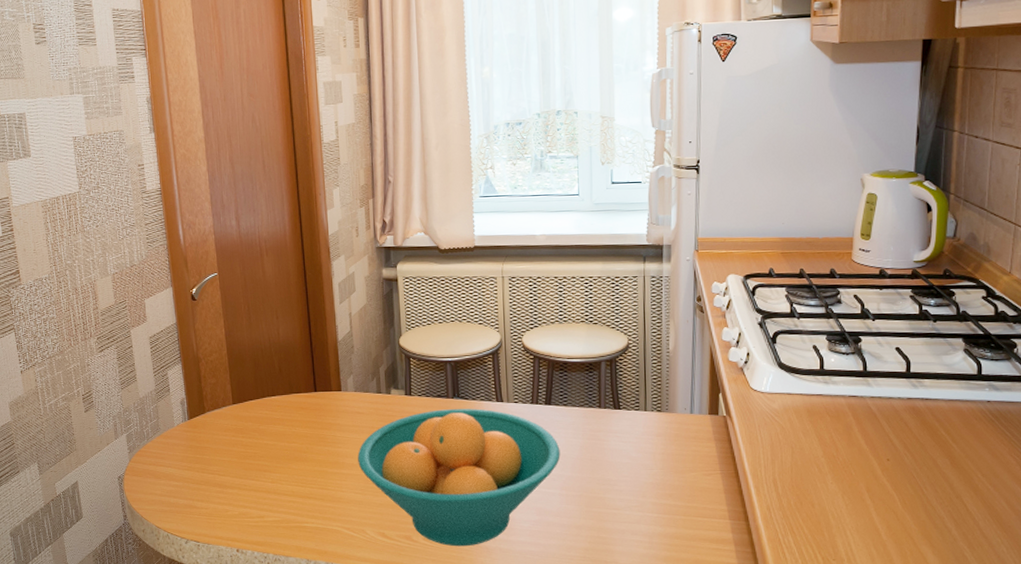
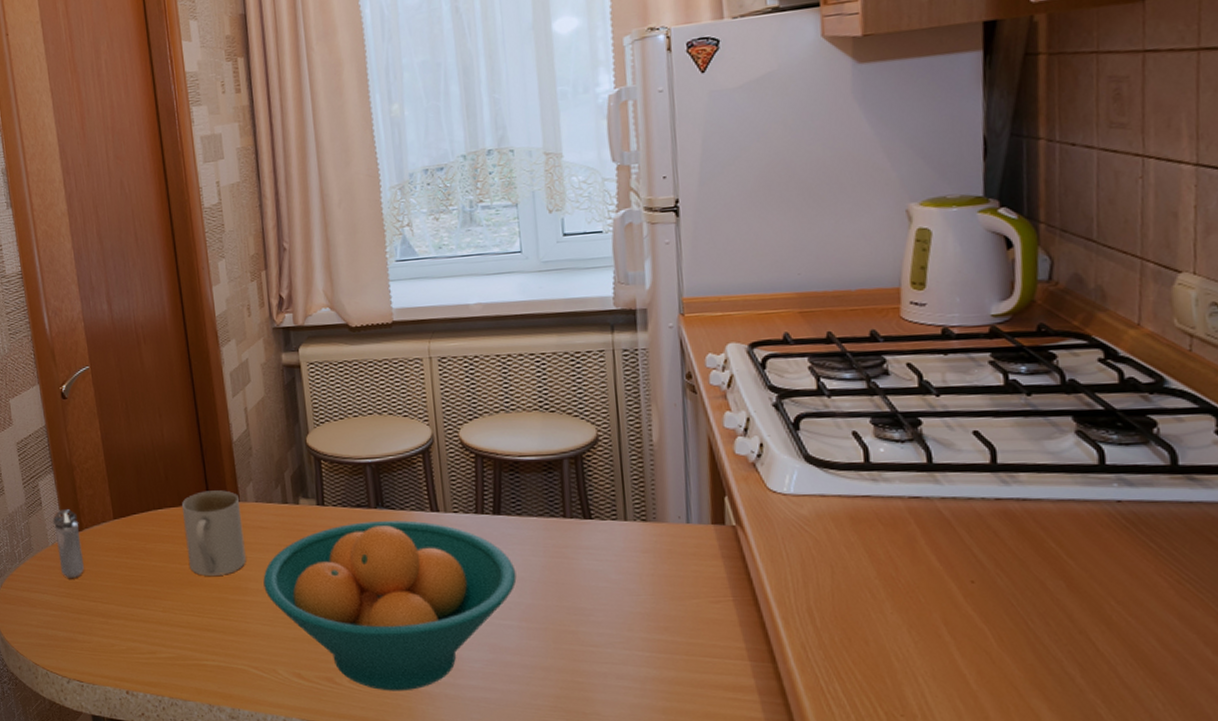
shaker: none [178,394,205,454] -> present [52,508,84,578]
mug: none [292,381,344,453] -> present [182,490,246,576]

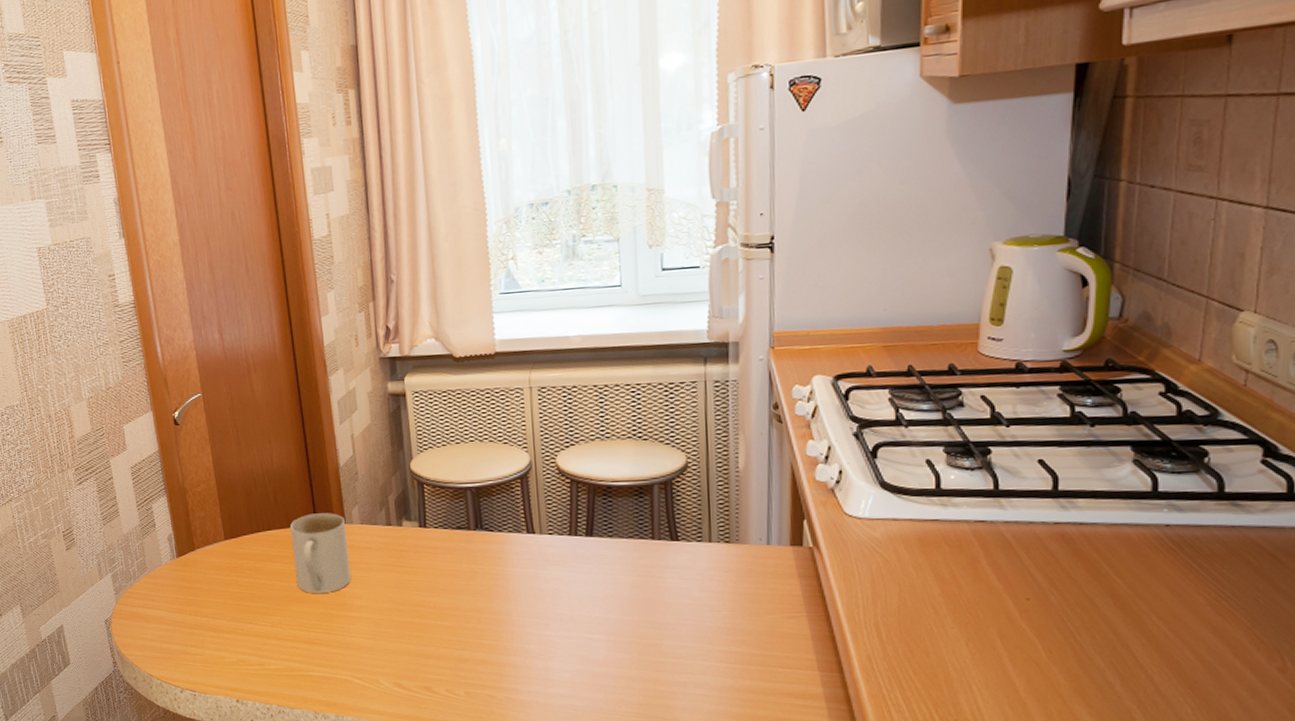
shaker: present [52,508,84,578] -> none [165,529,196,595]
fruit bowl: present [263,520,517,691] -> none [367,542,606,700]

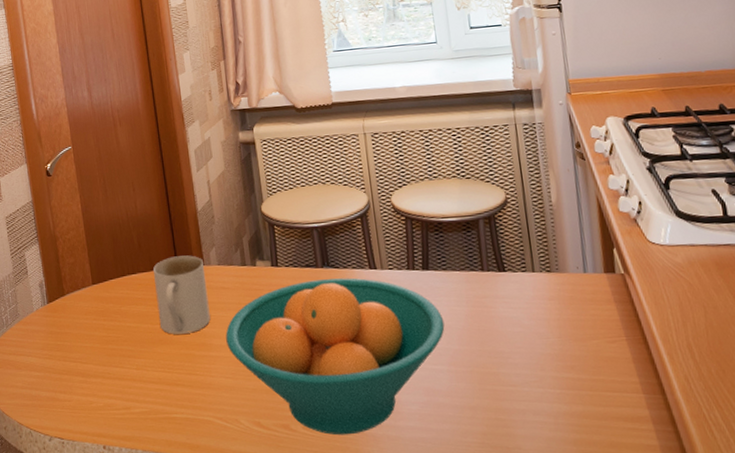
fruit bowl: none [367,542,606,700] -> present [225,278,445,436]

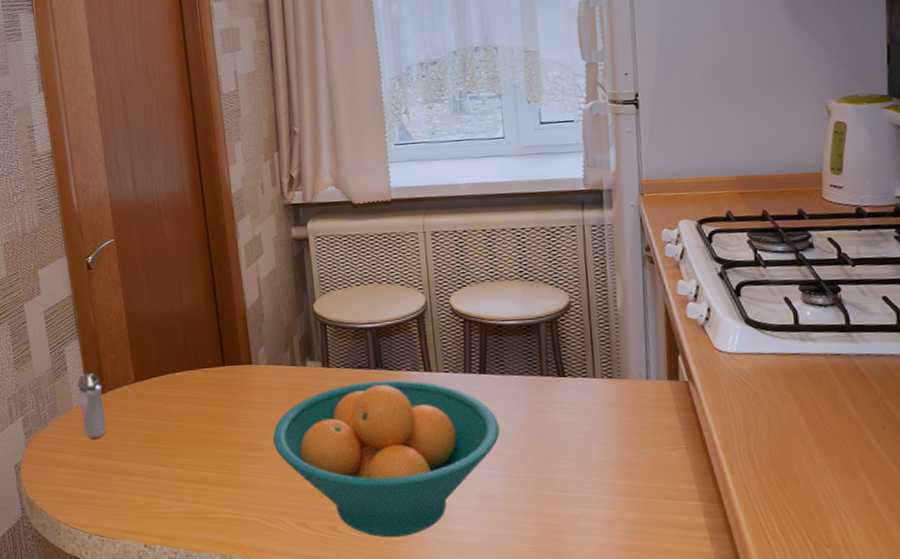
shaker: none [37,276,66,341] -> present [77,372,106,438]
mug: present [153,255,211,334] -> none [199,354,258,434]

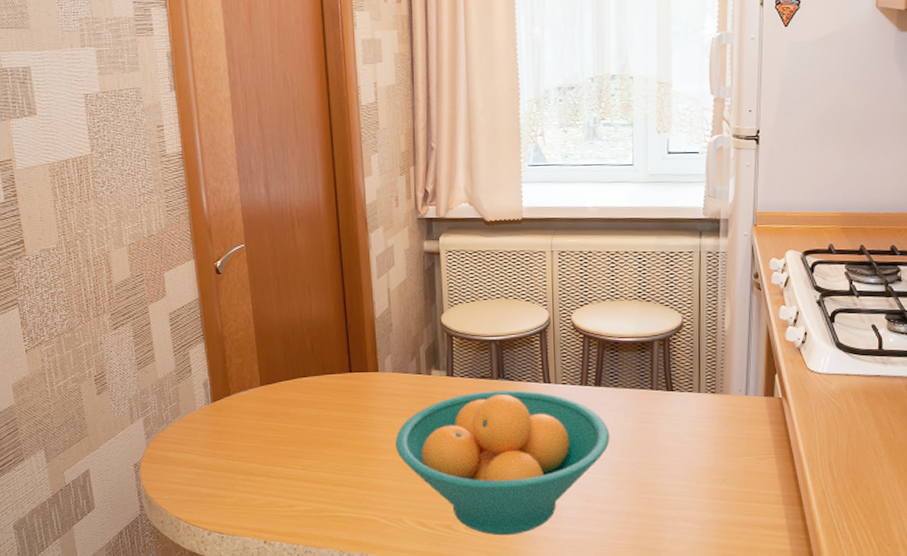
shaker: present [77,372,106,438] -> none [201,375,230,439]

